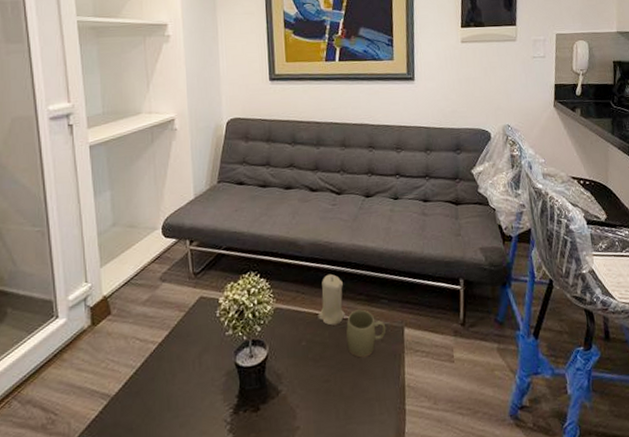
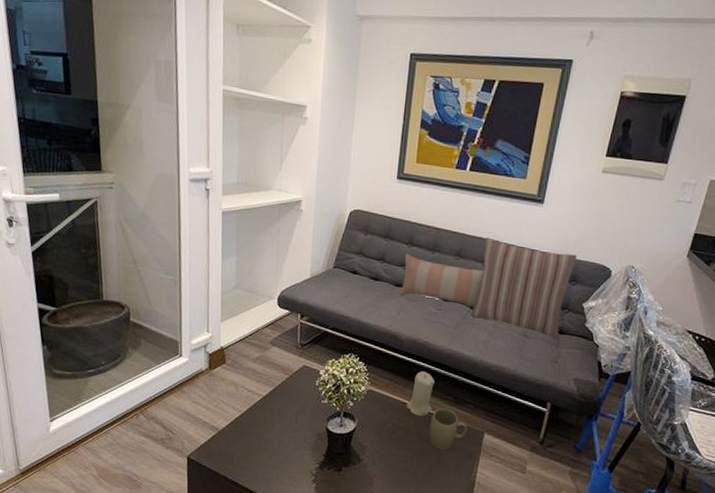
pillow: none [291,153,372,198] -> present [399,253,483,308]
pillow: none [366,122,457,212] -> present [471,237,578,340]

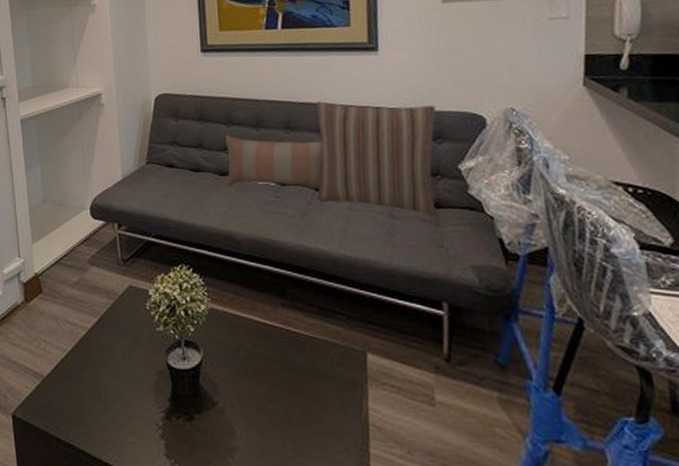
candle: present [406,371,435,417] -> none [259,277,292,337]
mug: present [428,408,468,450] -> none [293,323,344,381]

